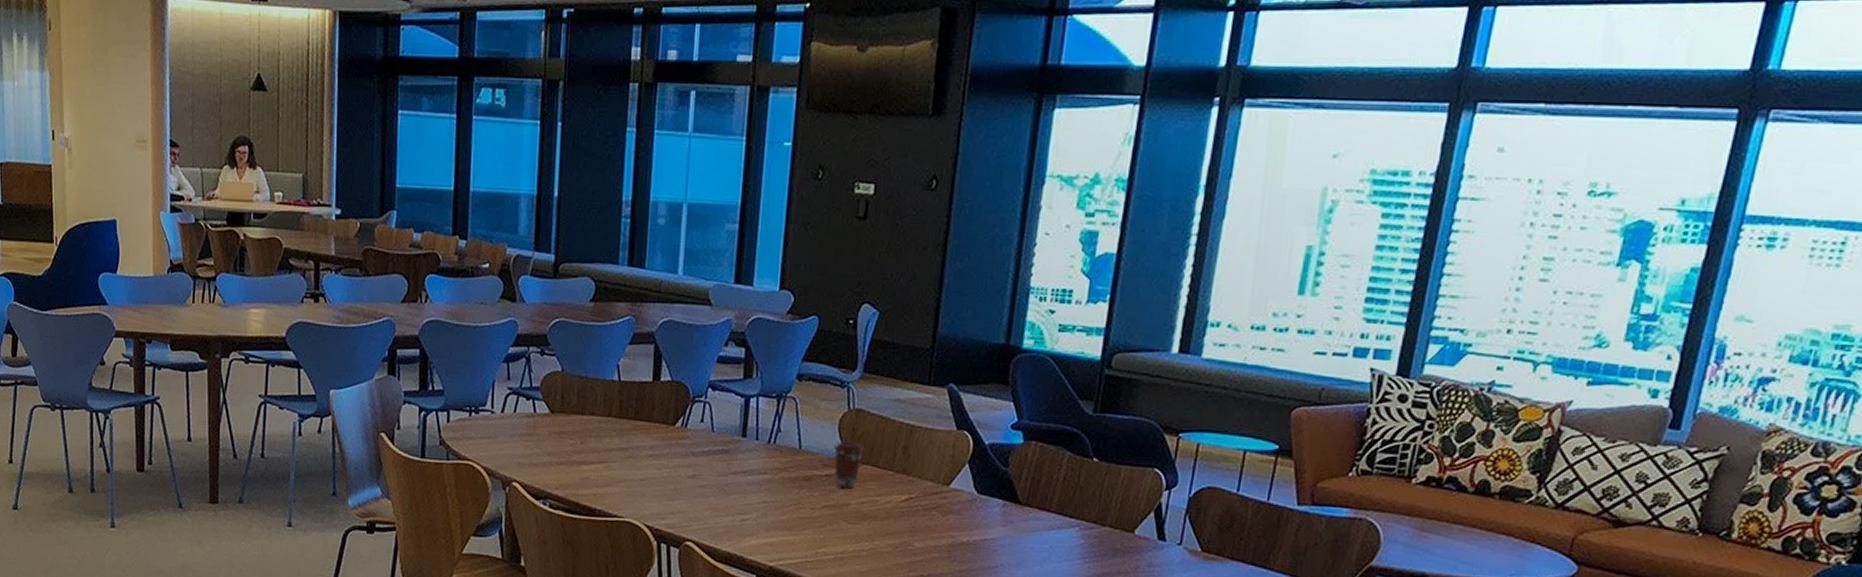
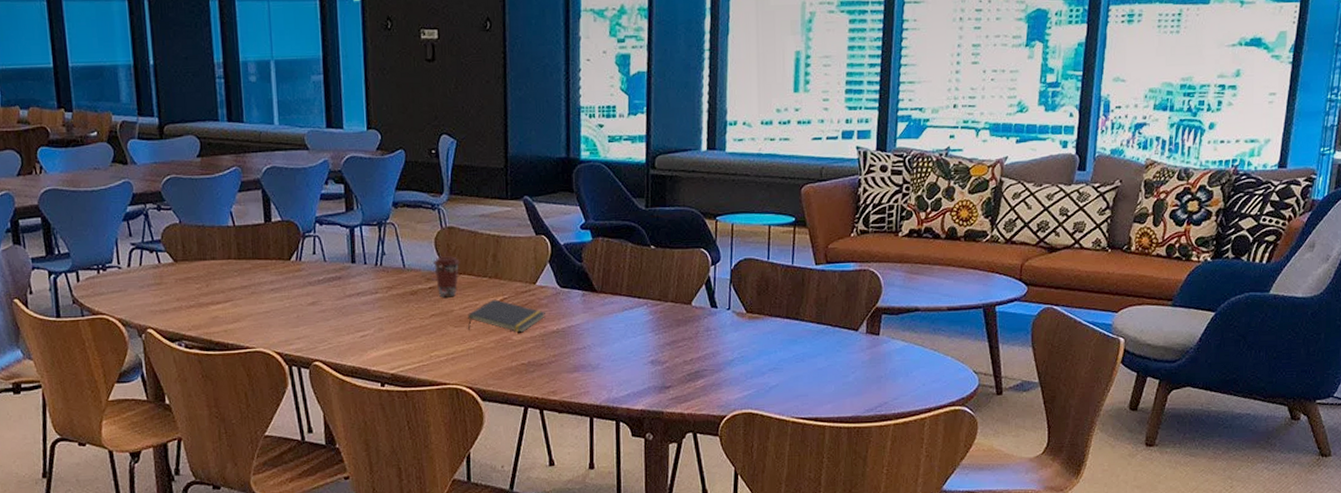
notepad: none [863,497,956,540] -> present [467,299,545,333]

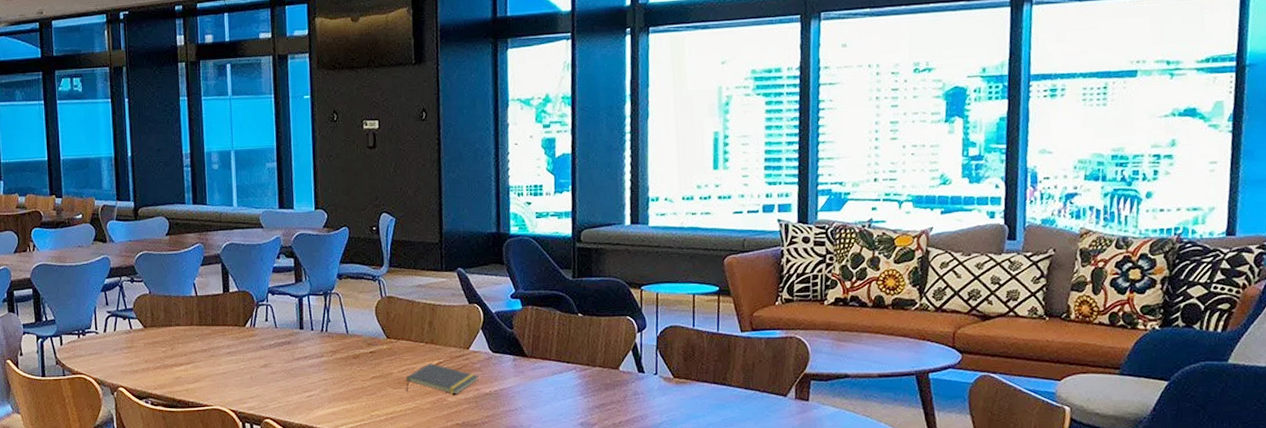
coffee cup: present [434,256,460,298] -> none [374,323,399,361]

